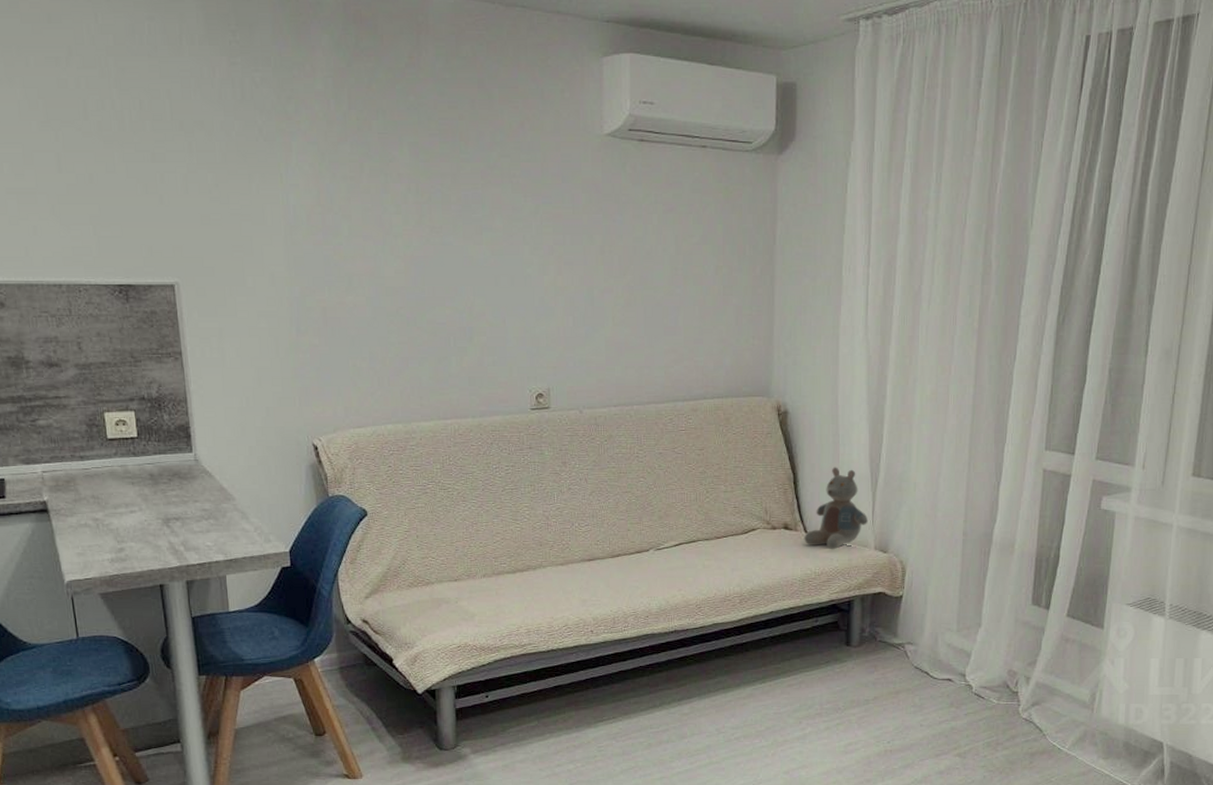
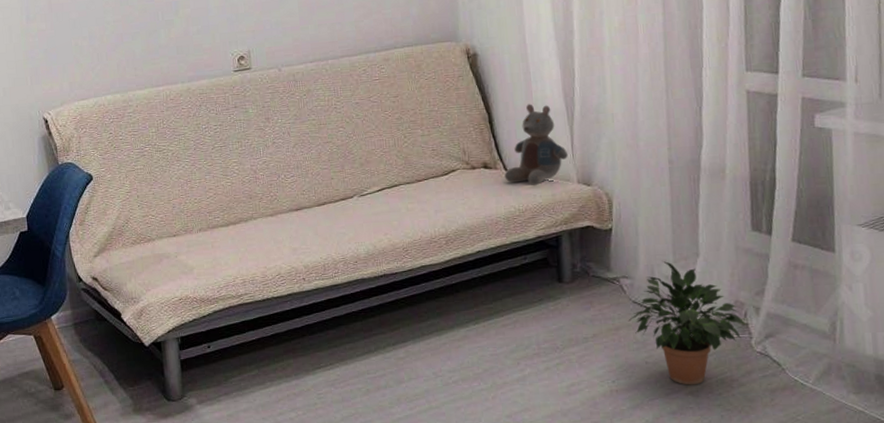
potted plant: none [908,630,1017,747] -> present [628,261,746,385]

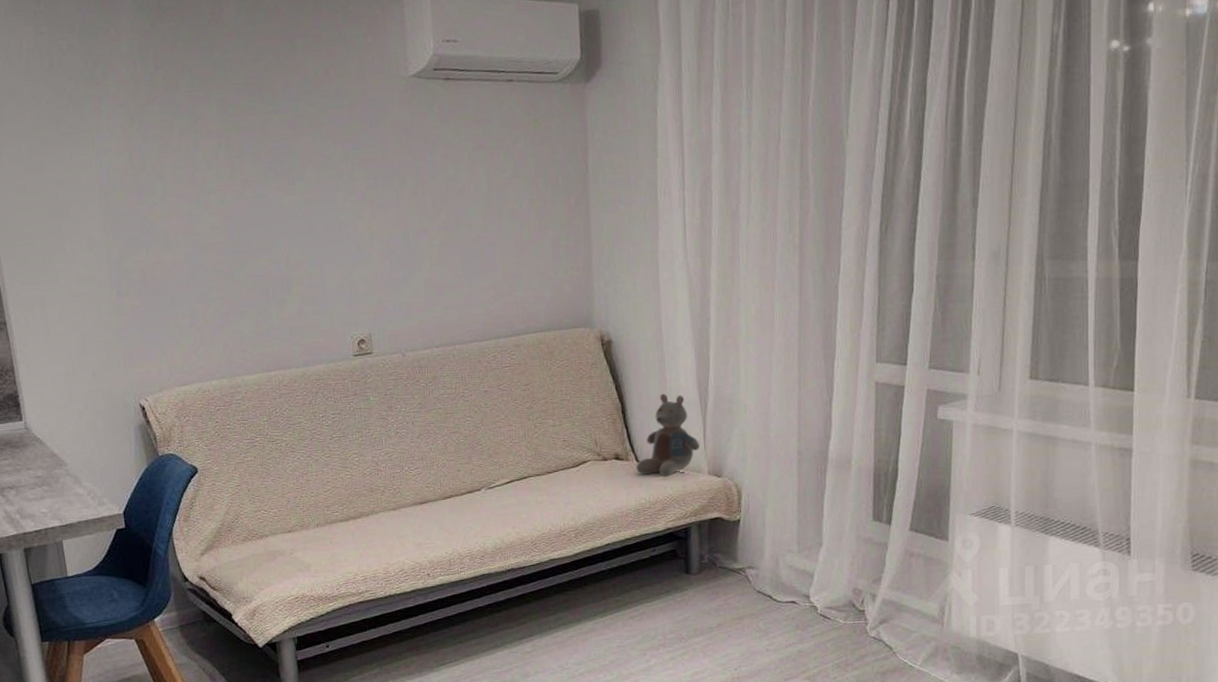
potted plant: present [628,261,746,385] -> none [752,551,863,671]

